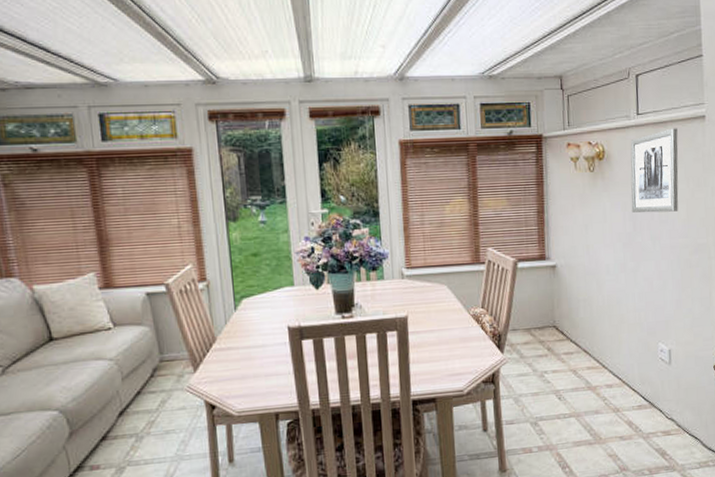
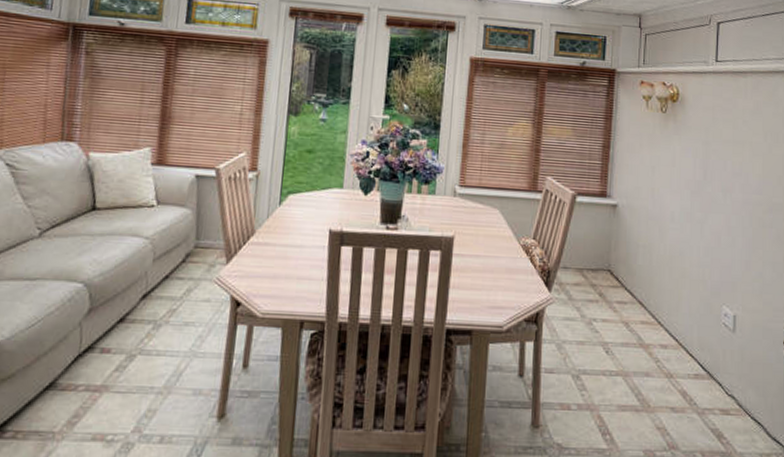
wall art: present [630,128,679,213] -> none [703,79,757,165]

